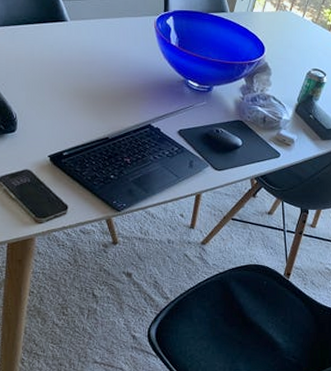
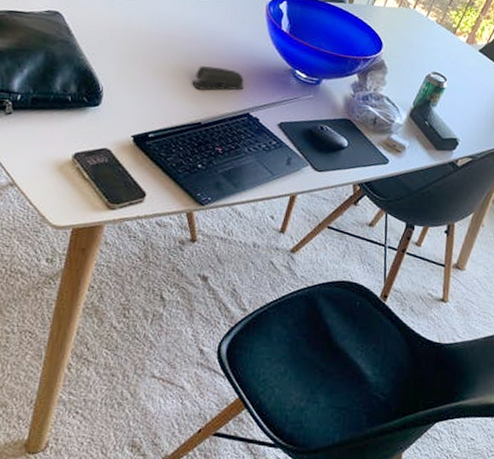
stapler: none [96,85,143,107] -> present [192,66,244,90]

